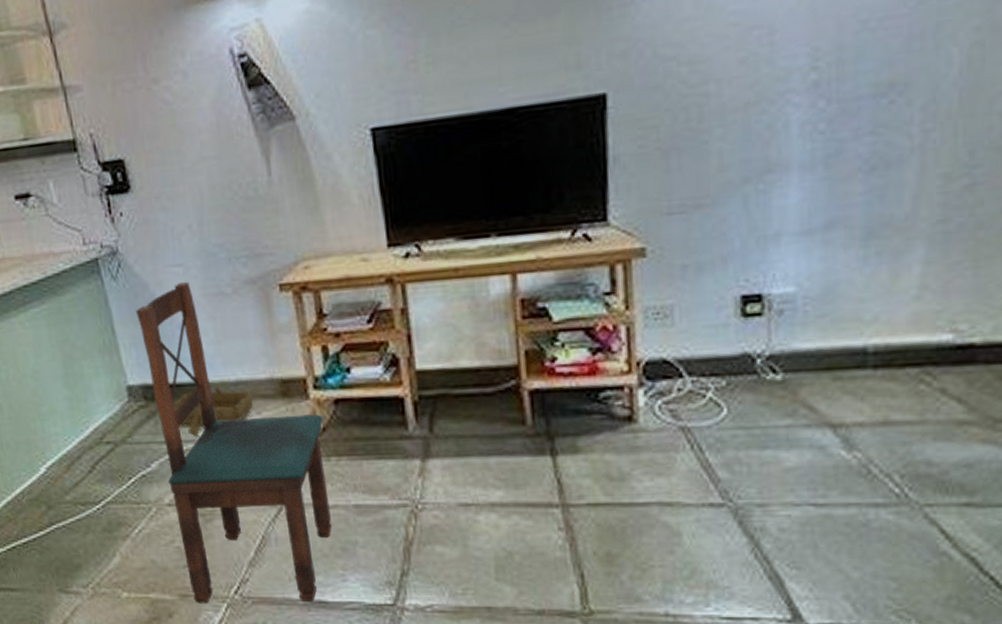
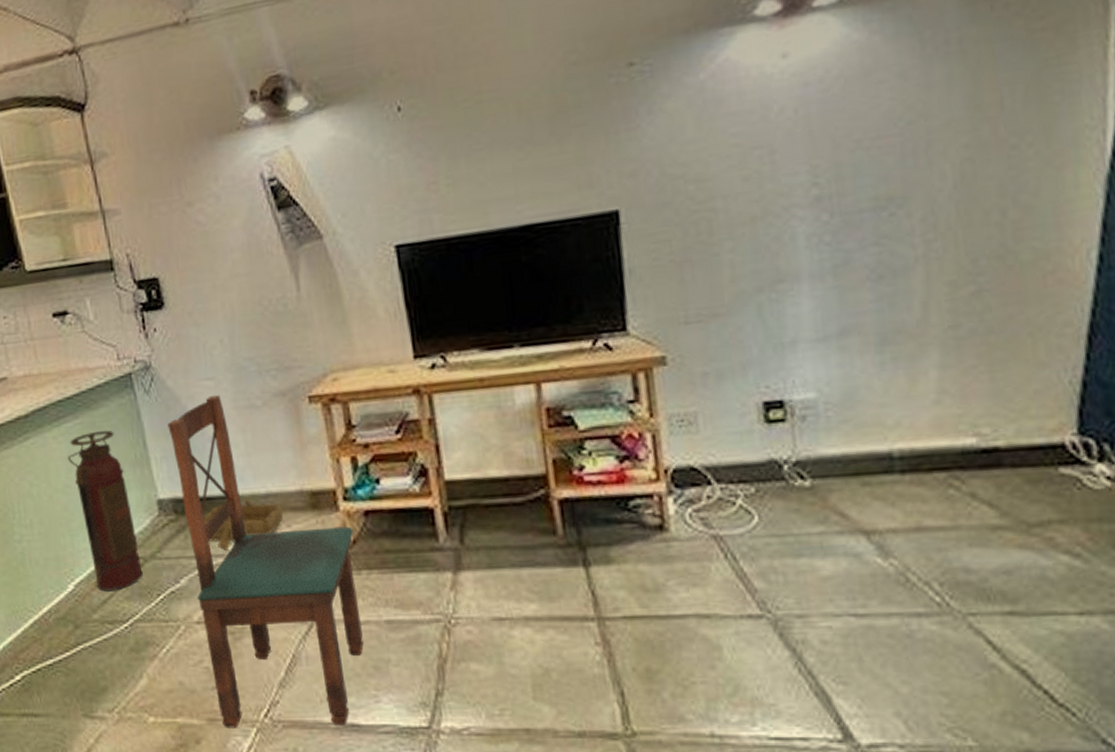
fire extinguisher: none [34,316,114,475] -> present [67,430,143,592]

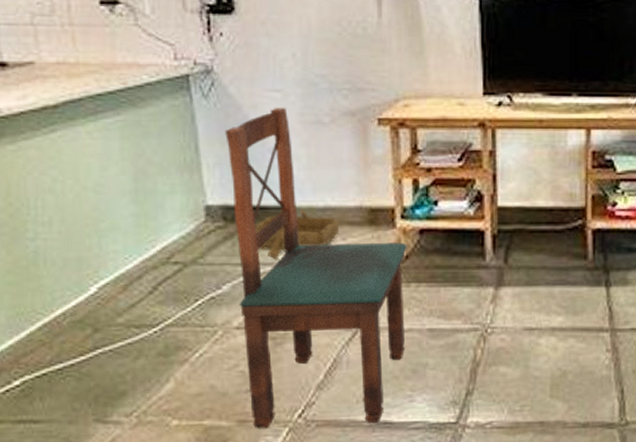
fire extinguisher: present [67,430,143,592] -> none [102,130,181,295]

